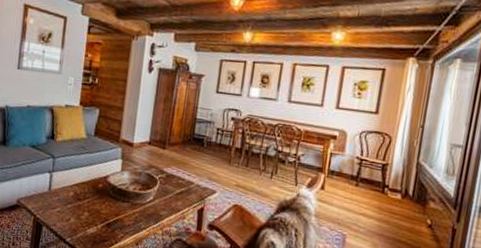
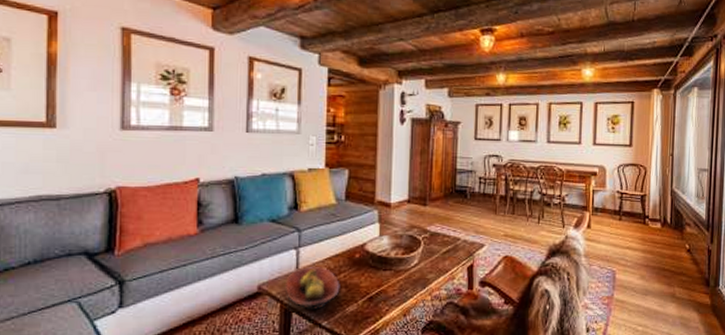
fruit bowl: none [38,189,84,227] -> present [284,267,340,310]

